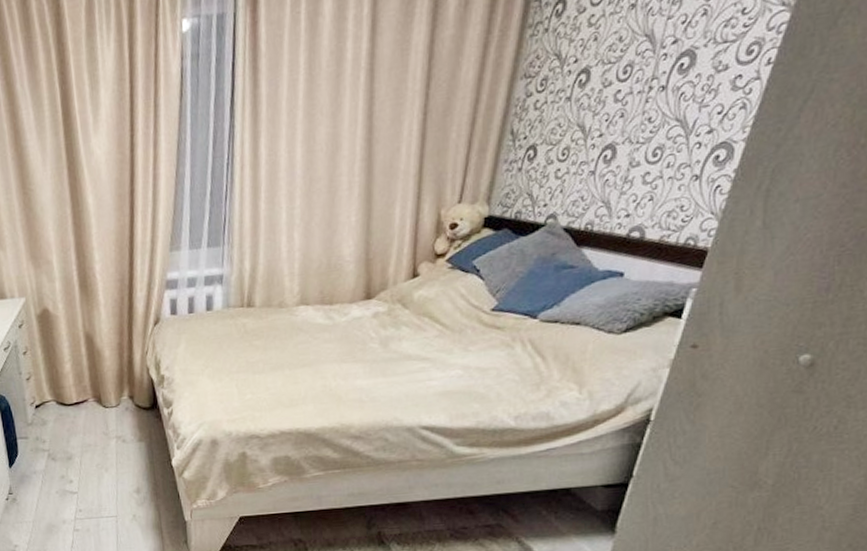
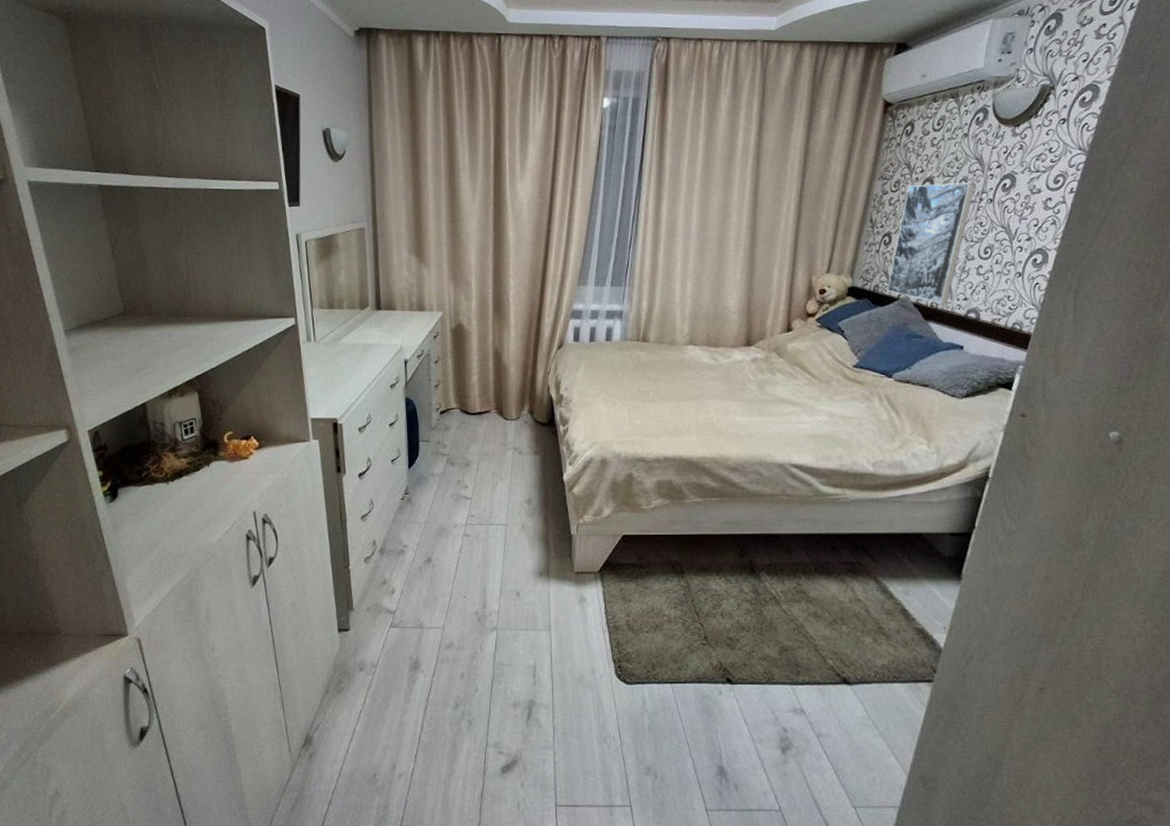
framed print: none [530,67,644,226] -> present [886,183,976,305]

